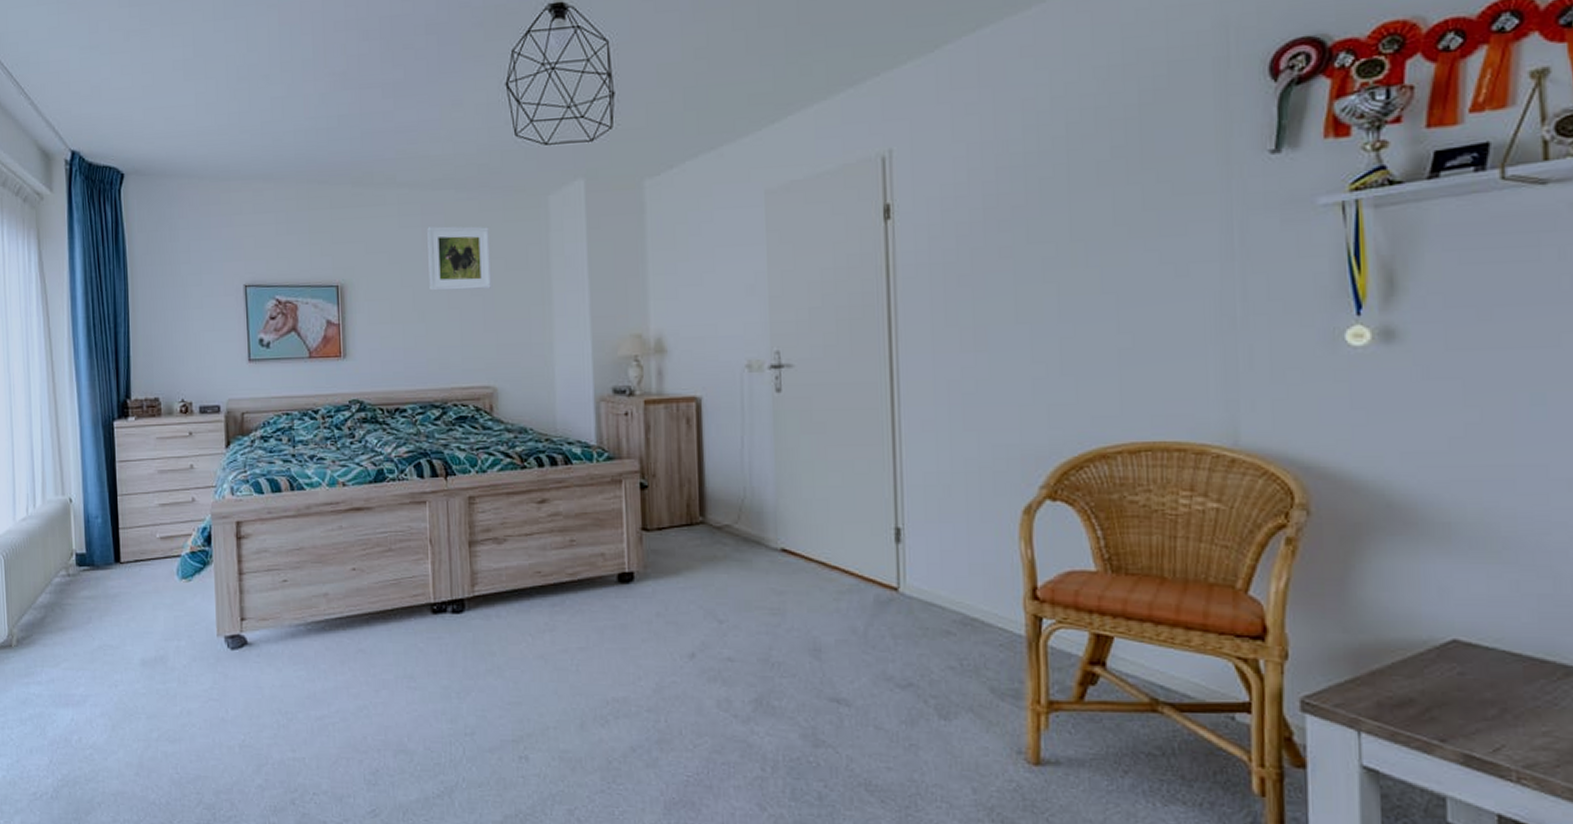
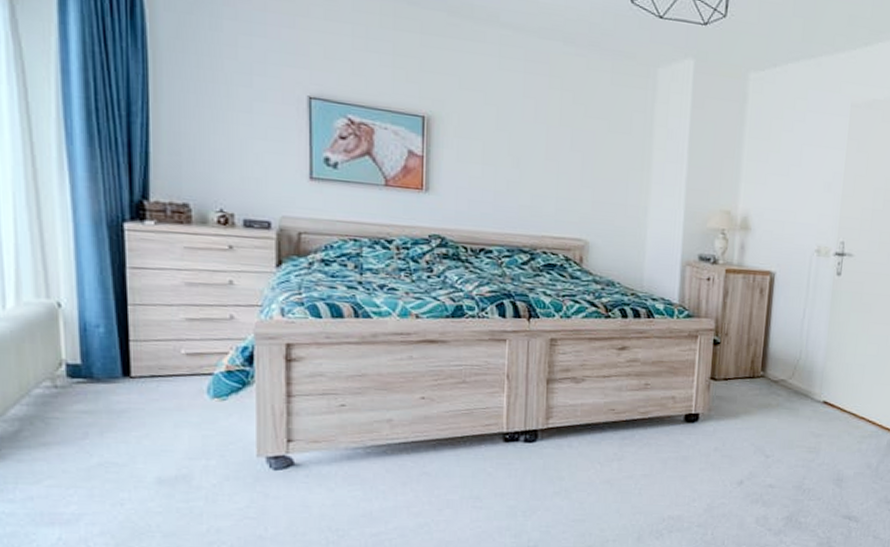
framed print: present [427,226,491,291] -> none [527,74,595,147]

